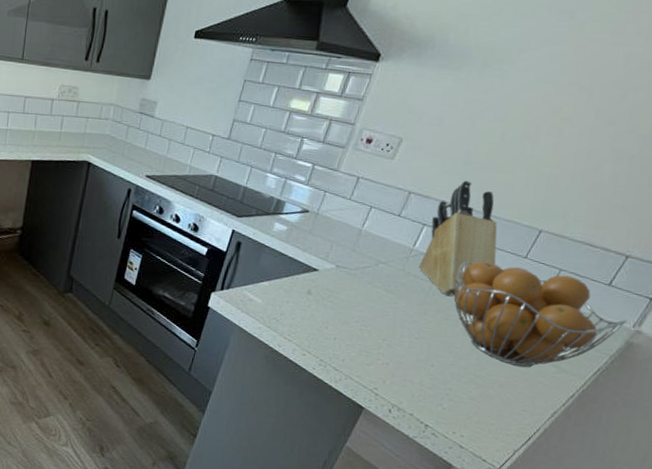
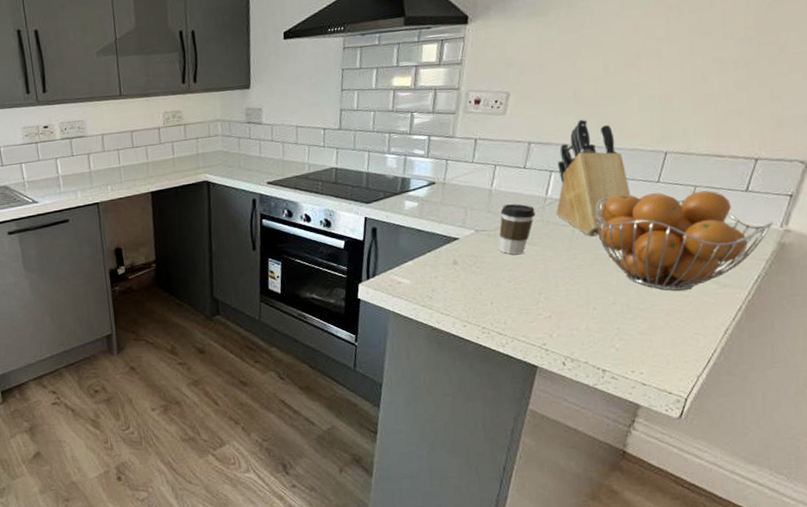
coffee cup: none [355,247,399,299] -> present [499,204,536,255]

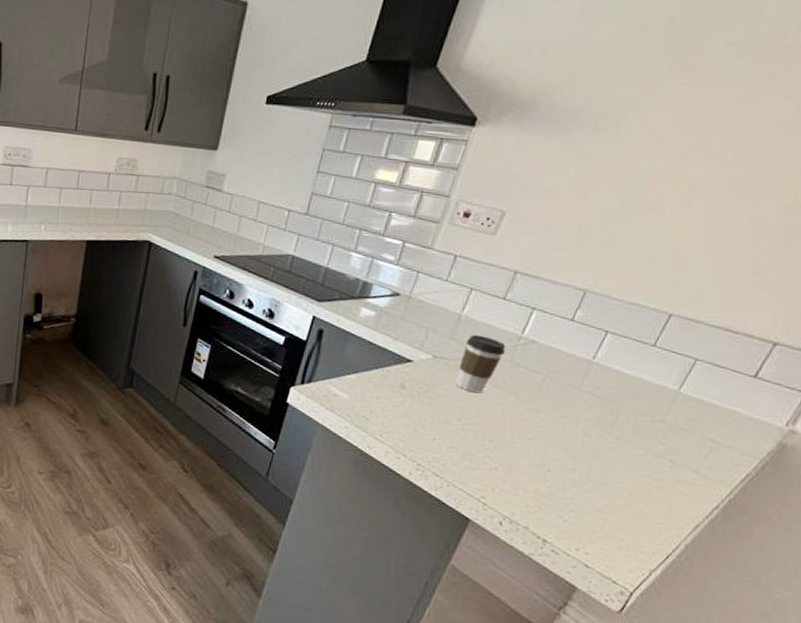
knife block: present [556,119,630,236] -> none [528,258,620,390]
fruit basket: present [595,190,773,291] -> none [571,350,778,474]

